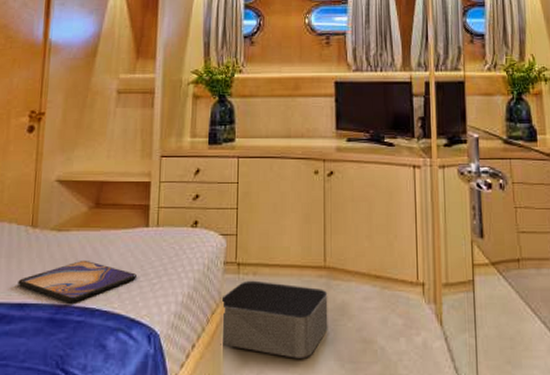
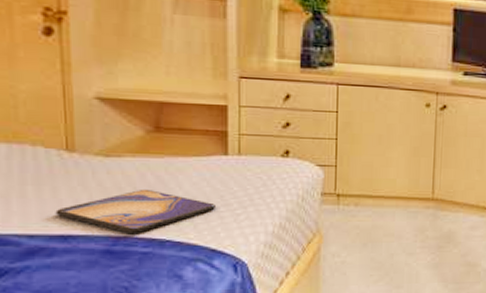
storage bin: present [220,280,328,358] -> none [317,211,435,282]

